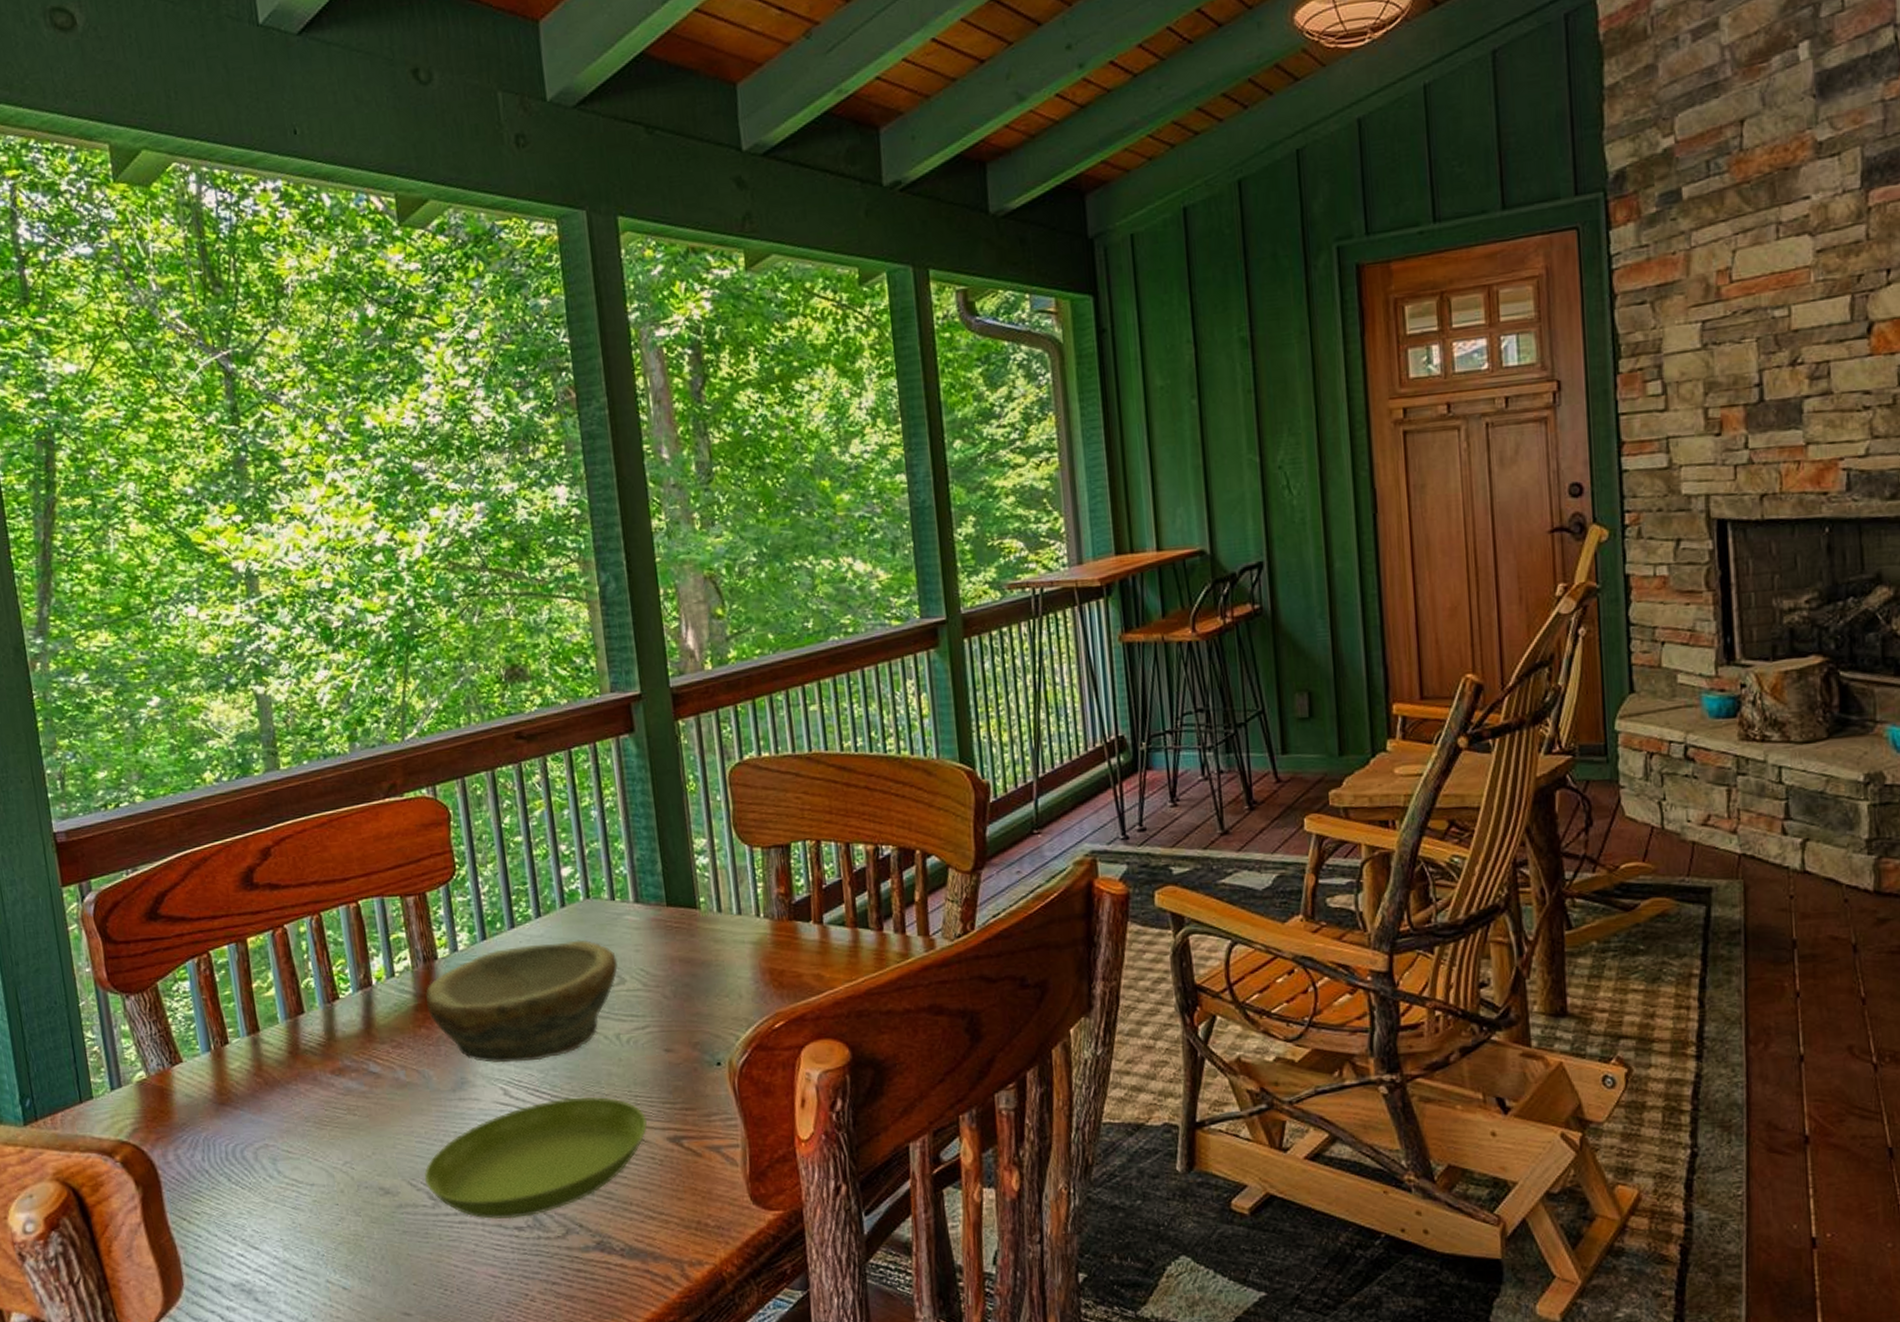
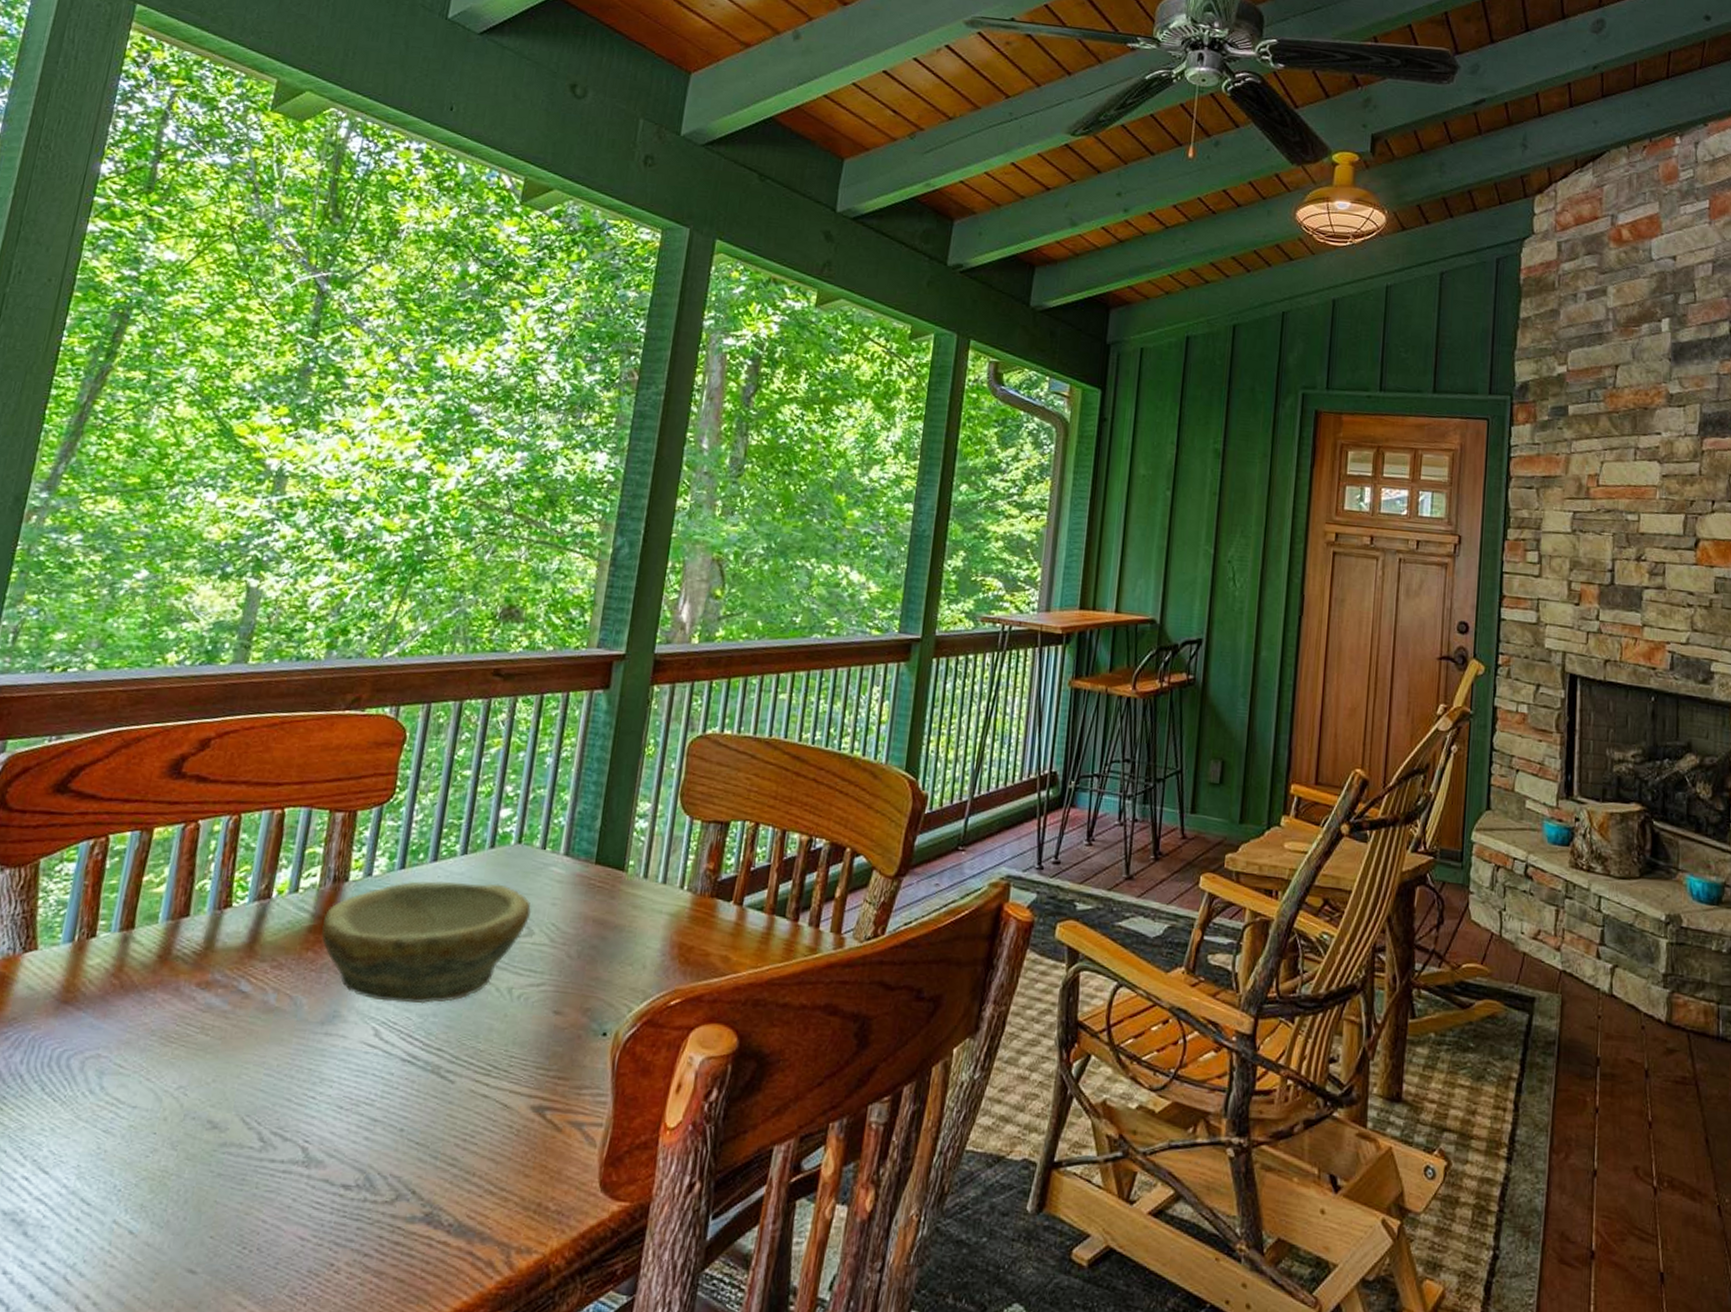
saucer: present [424,1096,647,1220] -> none [260,1048,515,1175]

